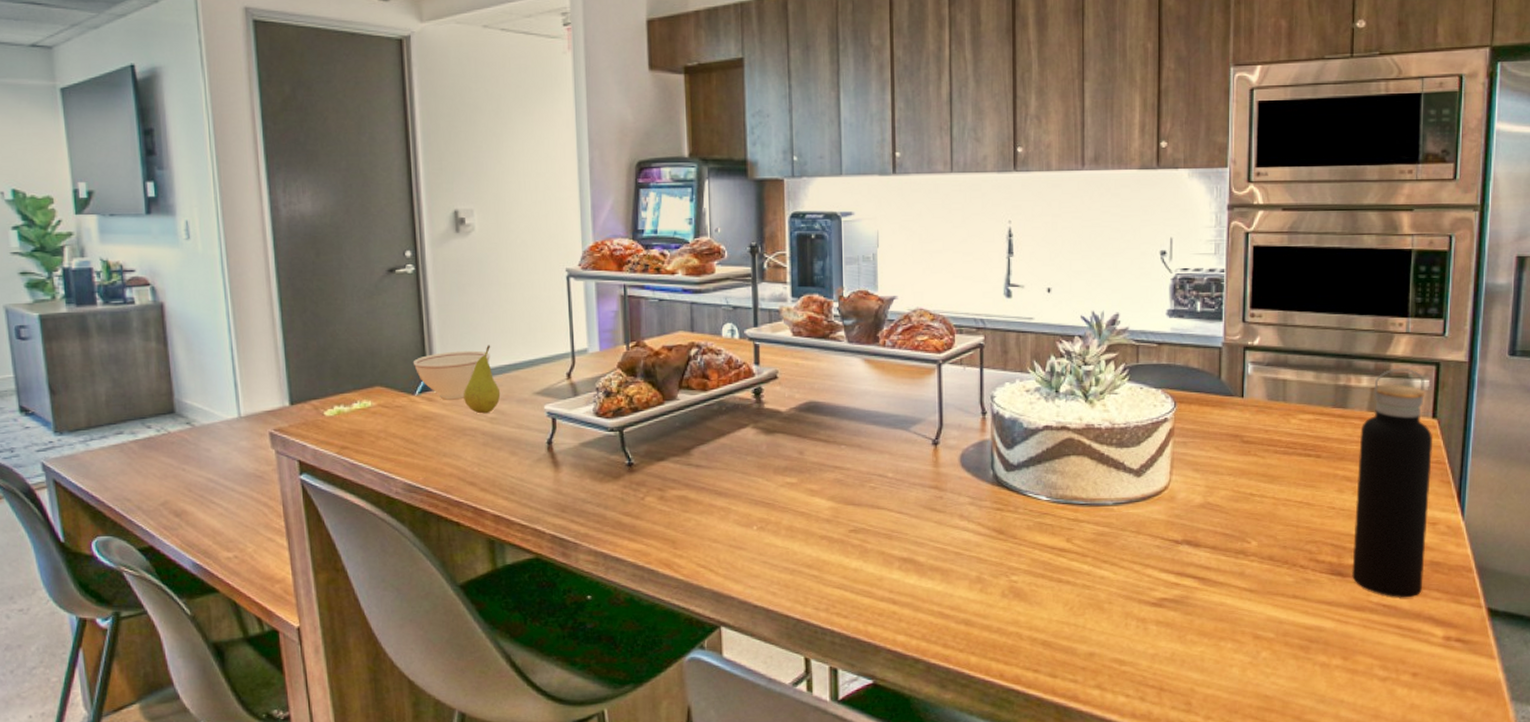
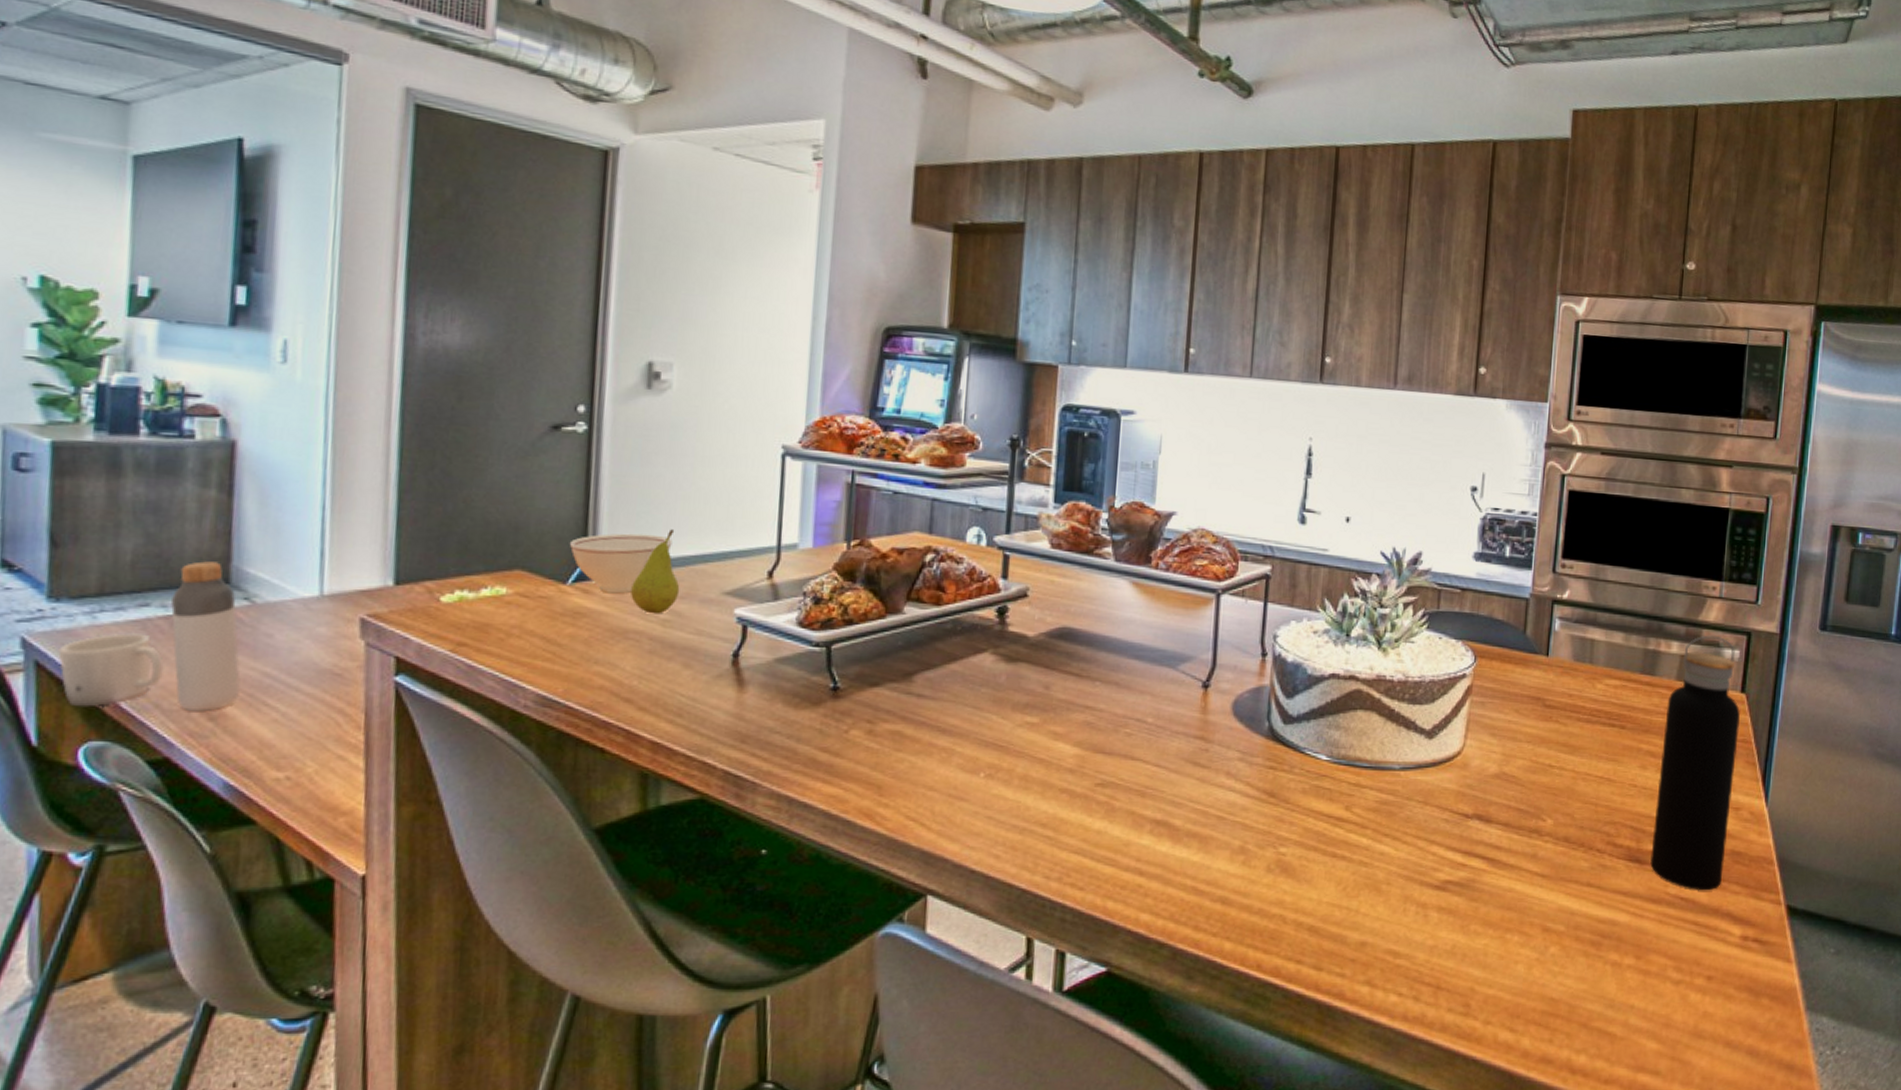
mug: none [67,455,141,512] -> present [58,633,166,708]
bottle: none [137,397,193,511] -> present [171,561,241,712]

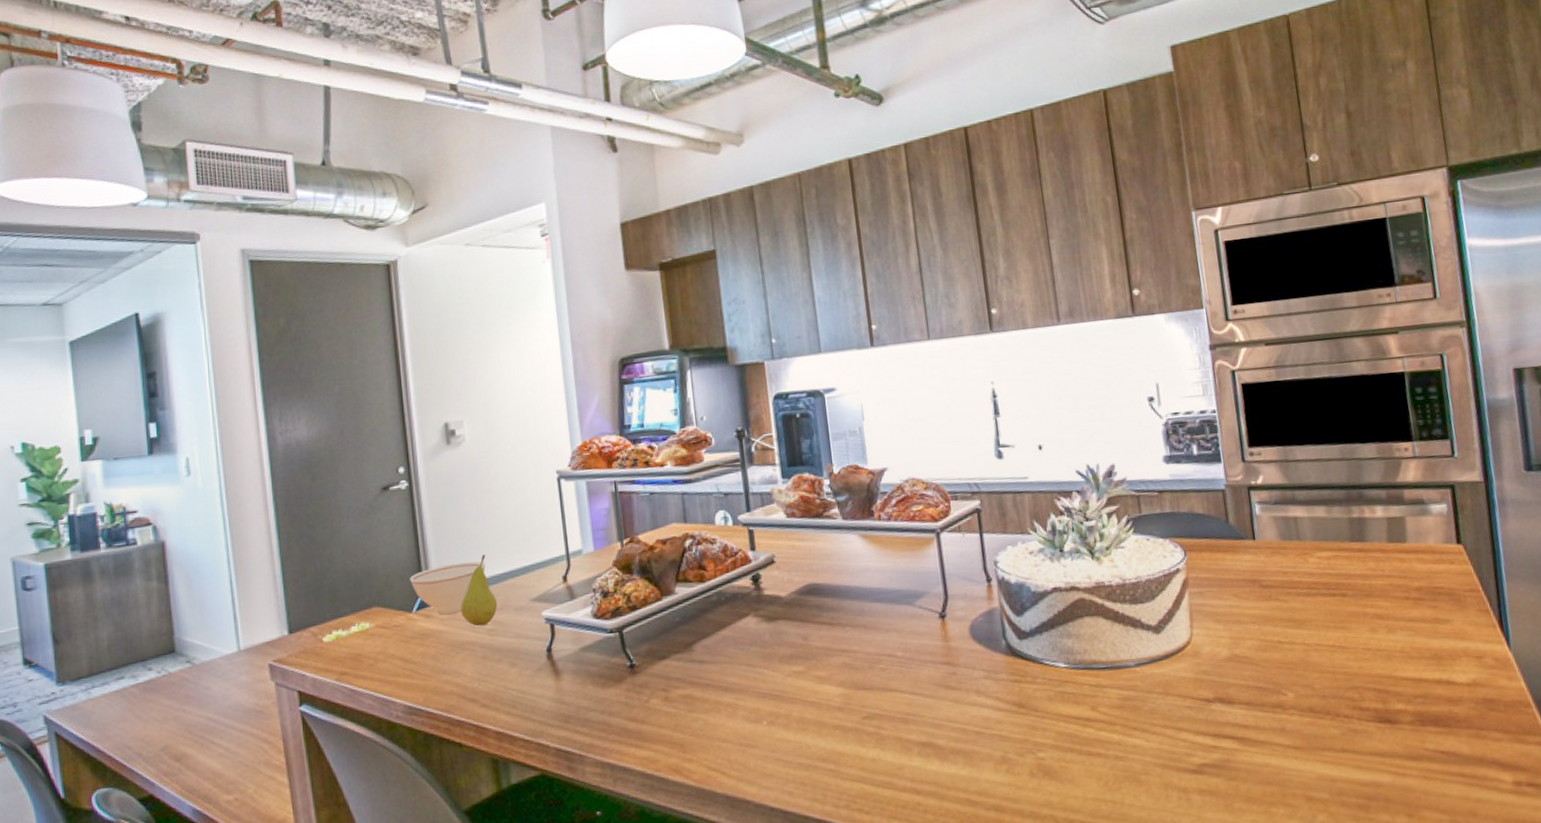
mug: present [58,633,166,708] -> none [69,700,141,764]
bottle: present [171,561,241,712] -> none [138,636,194,757]
water bottle: present [1650,635,1740,891] -> none [1383,494,1480,743]

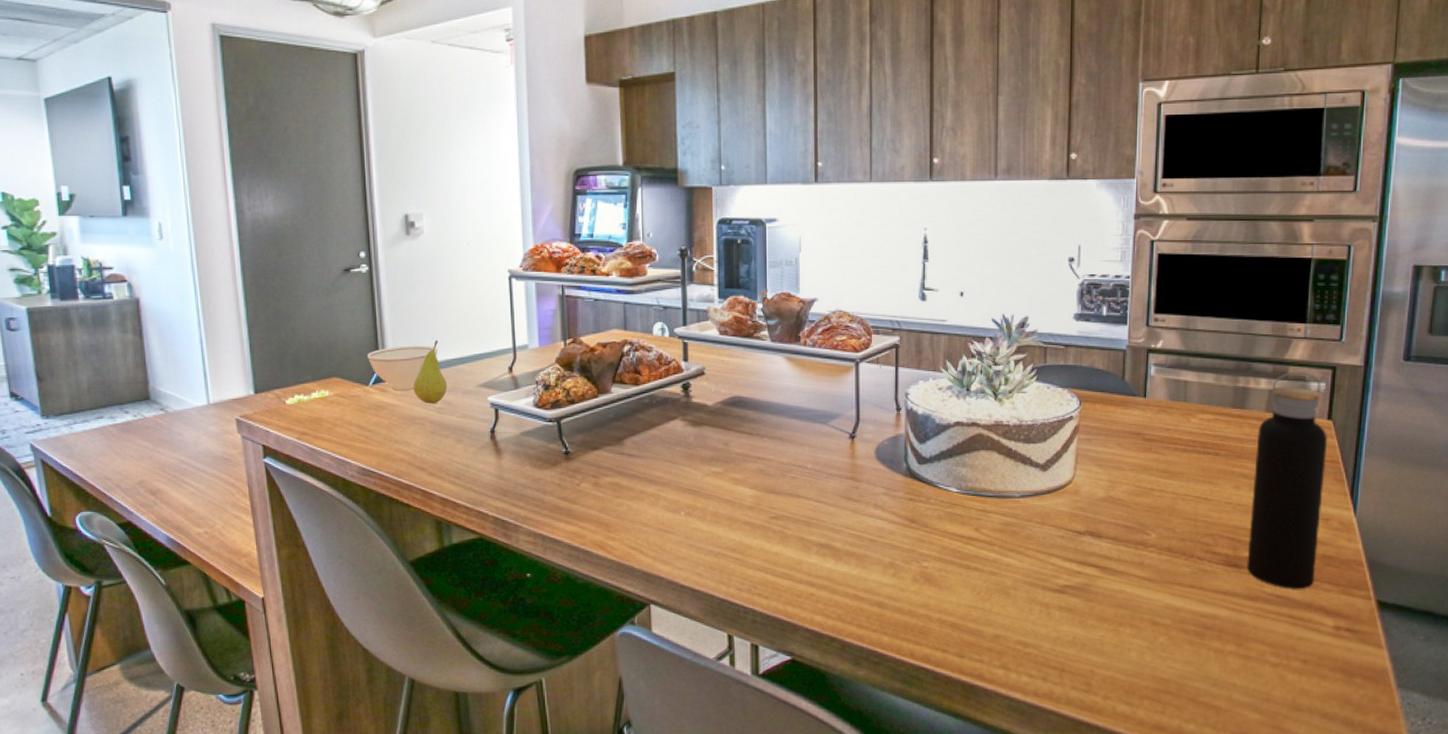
water bottle: none [1383,494,1480,743] -> present [1247,371,1328,589]

